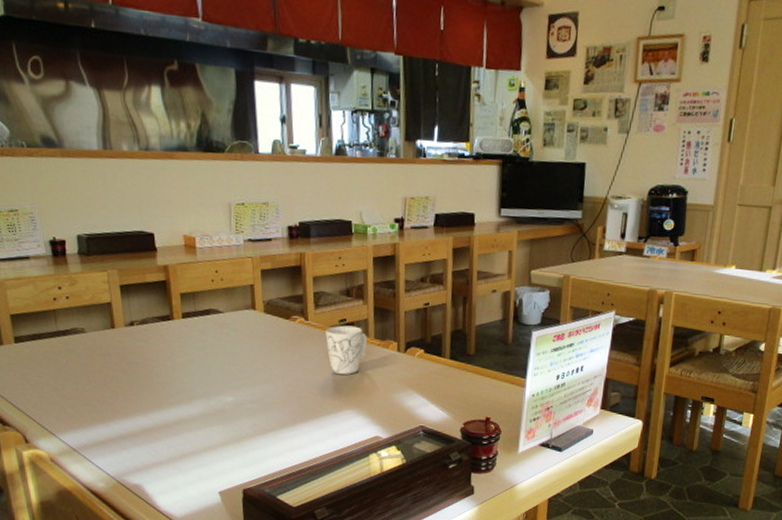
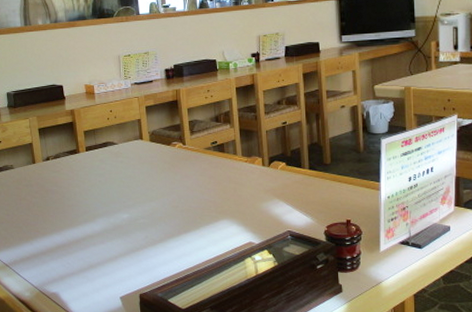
mug: present [325,325,367,375] -> none [200,147,236,189]

